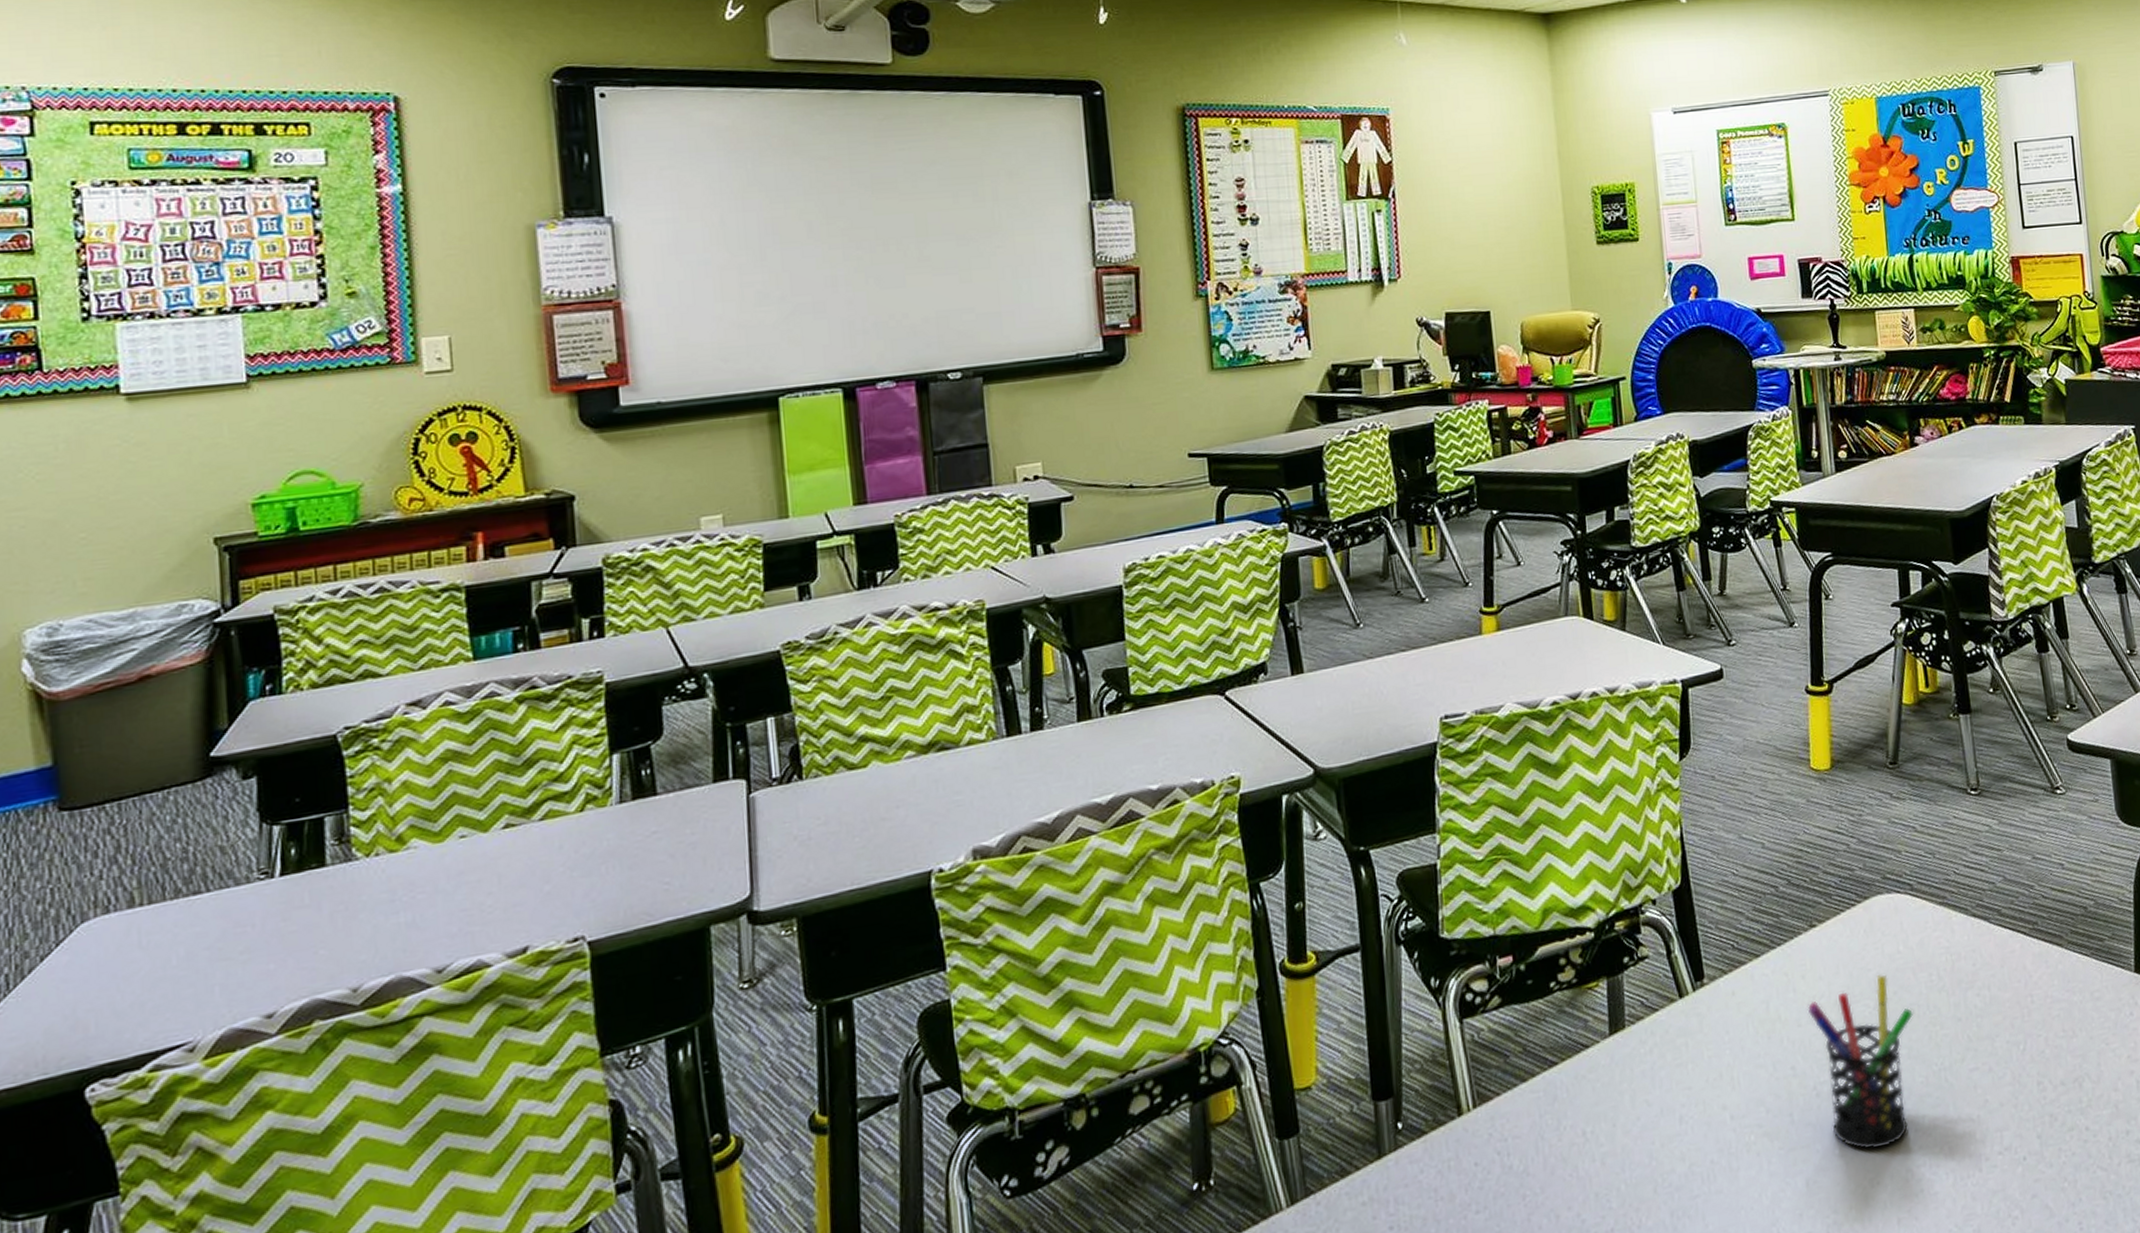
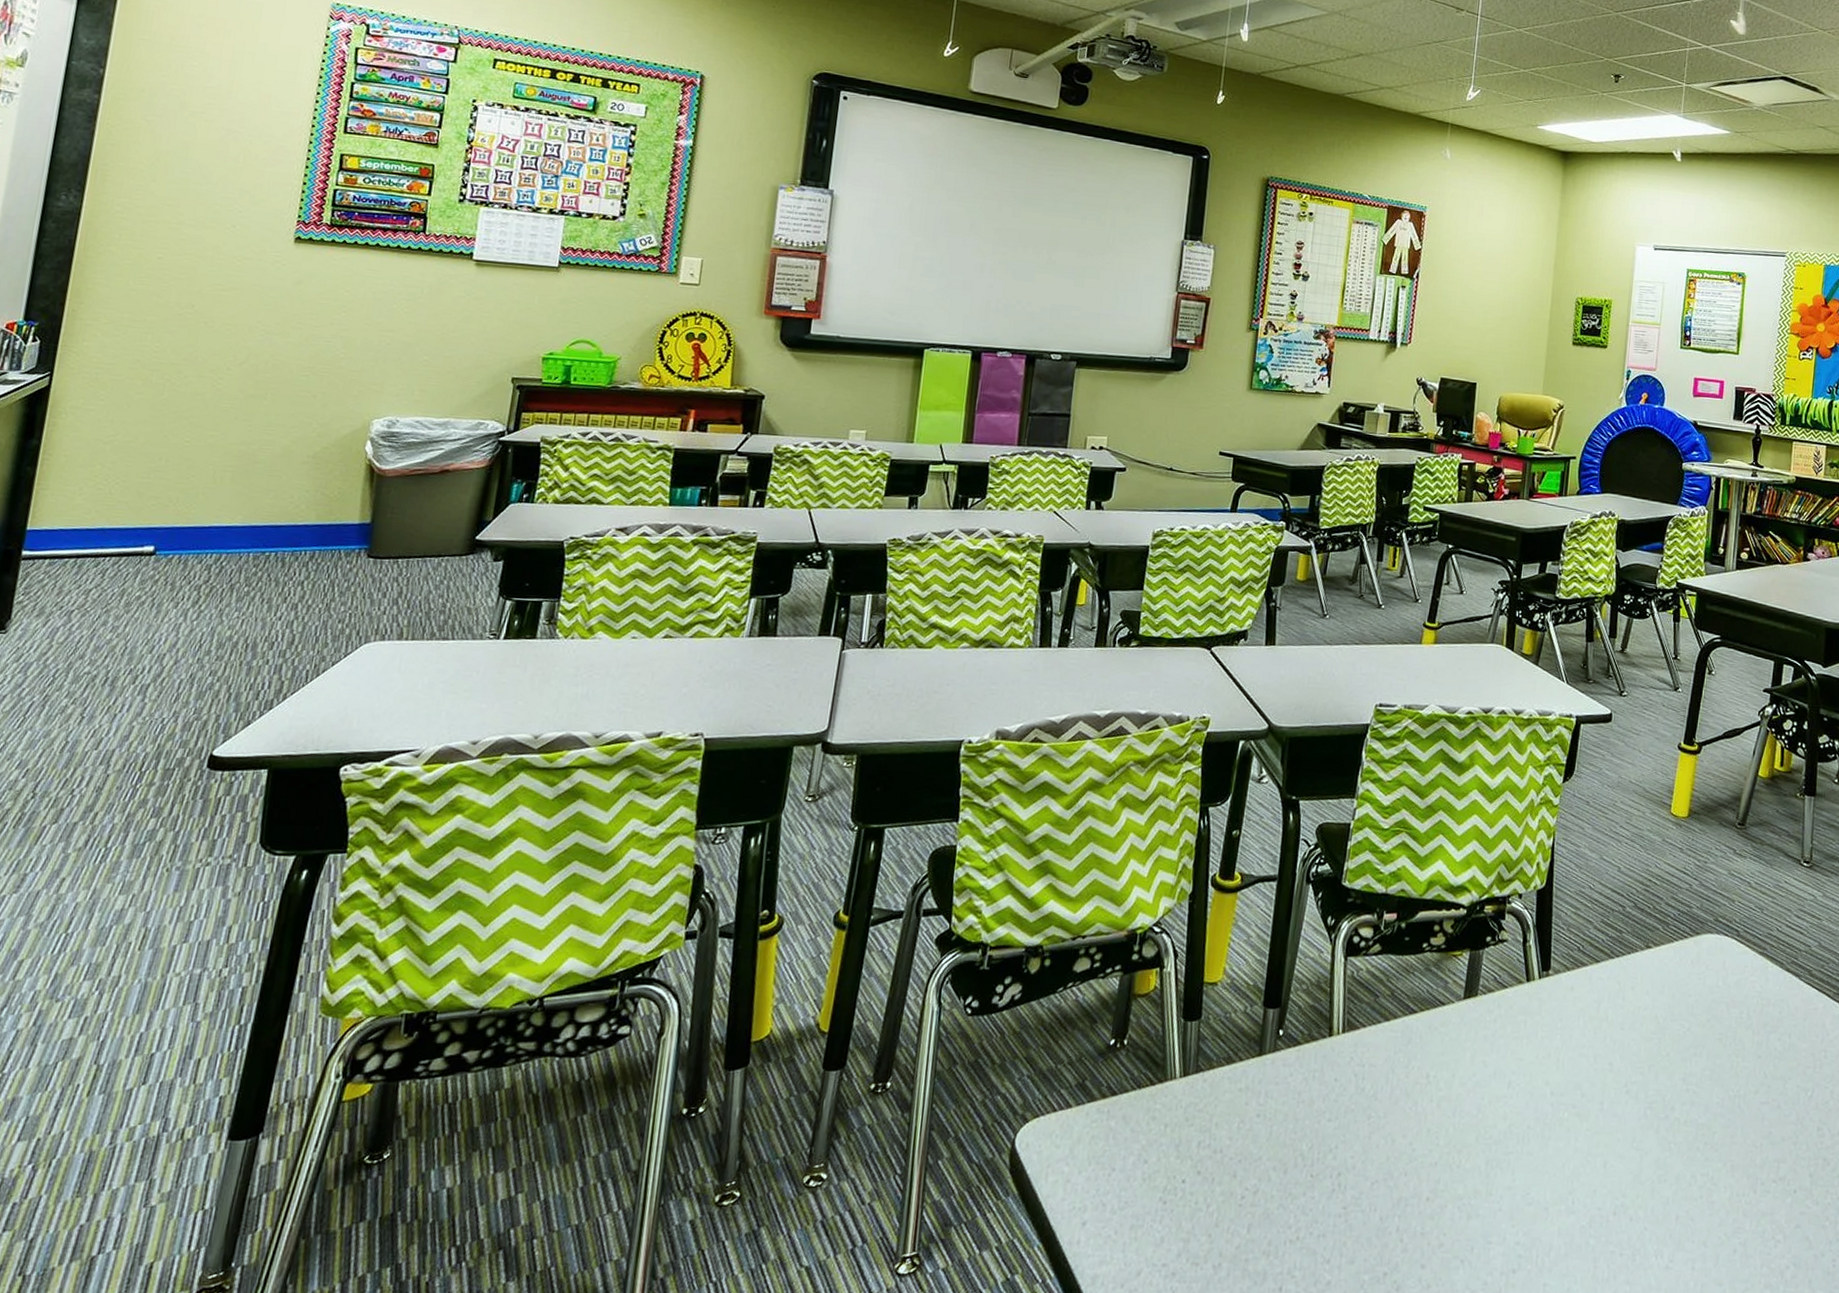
pen holder: present [1807,975,1914,1150] -> none [1631,1002,1722,1151]

